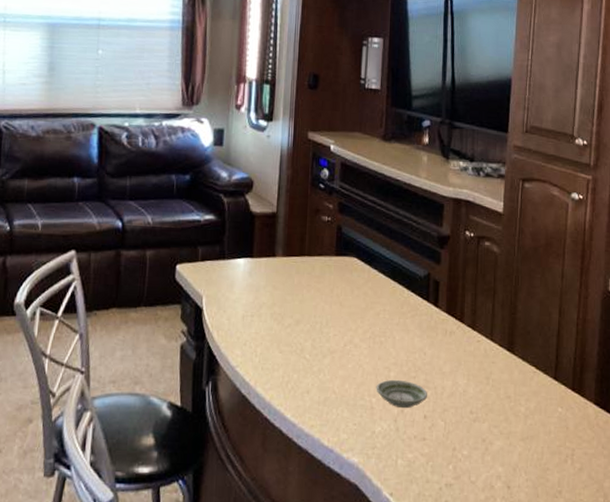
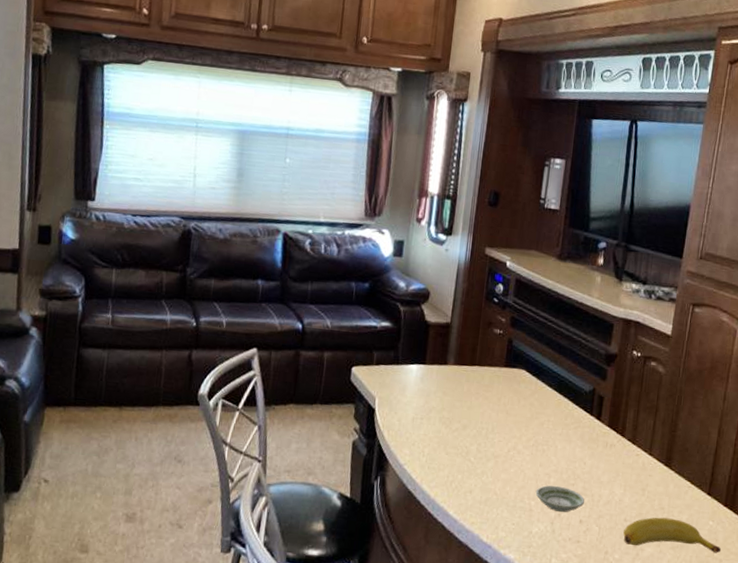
banana: none [470,407,572,442] -> present [623,517,721,554]

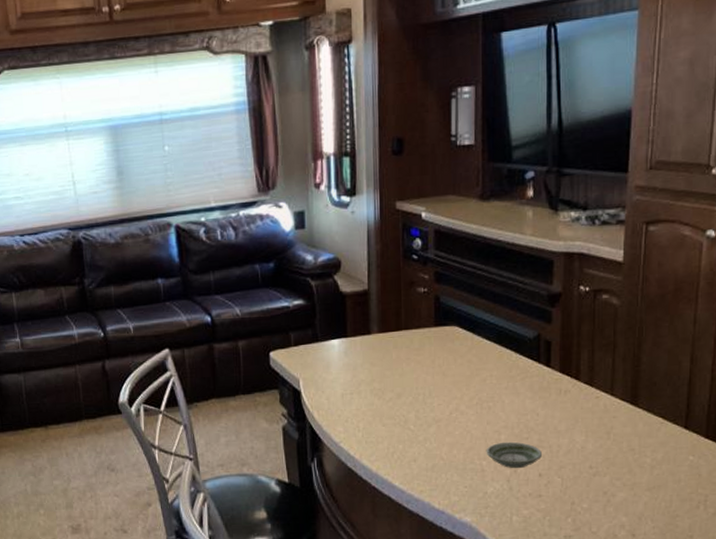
banana: present [623,517,721,554] -> none [590,459,705,493]

